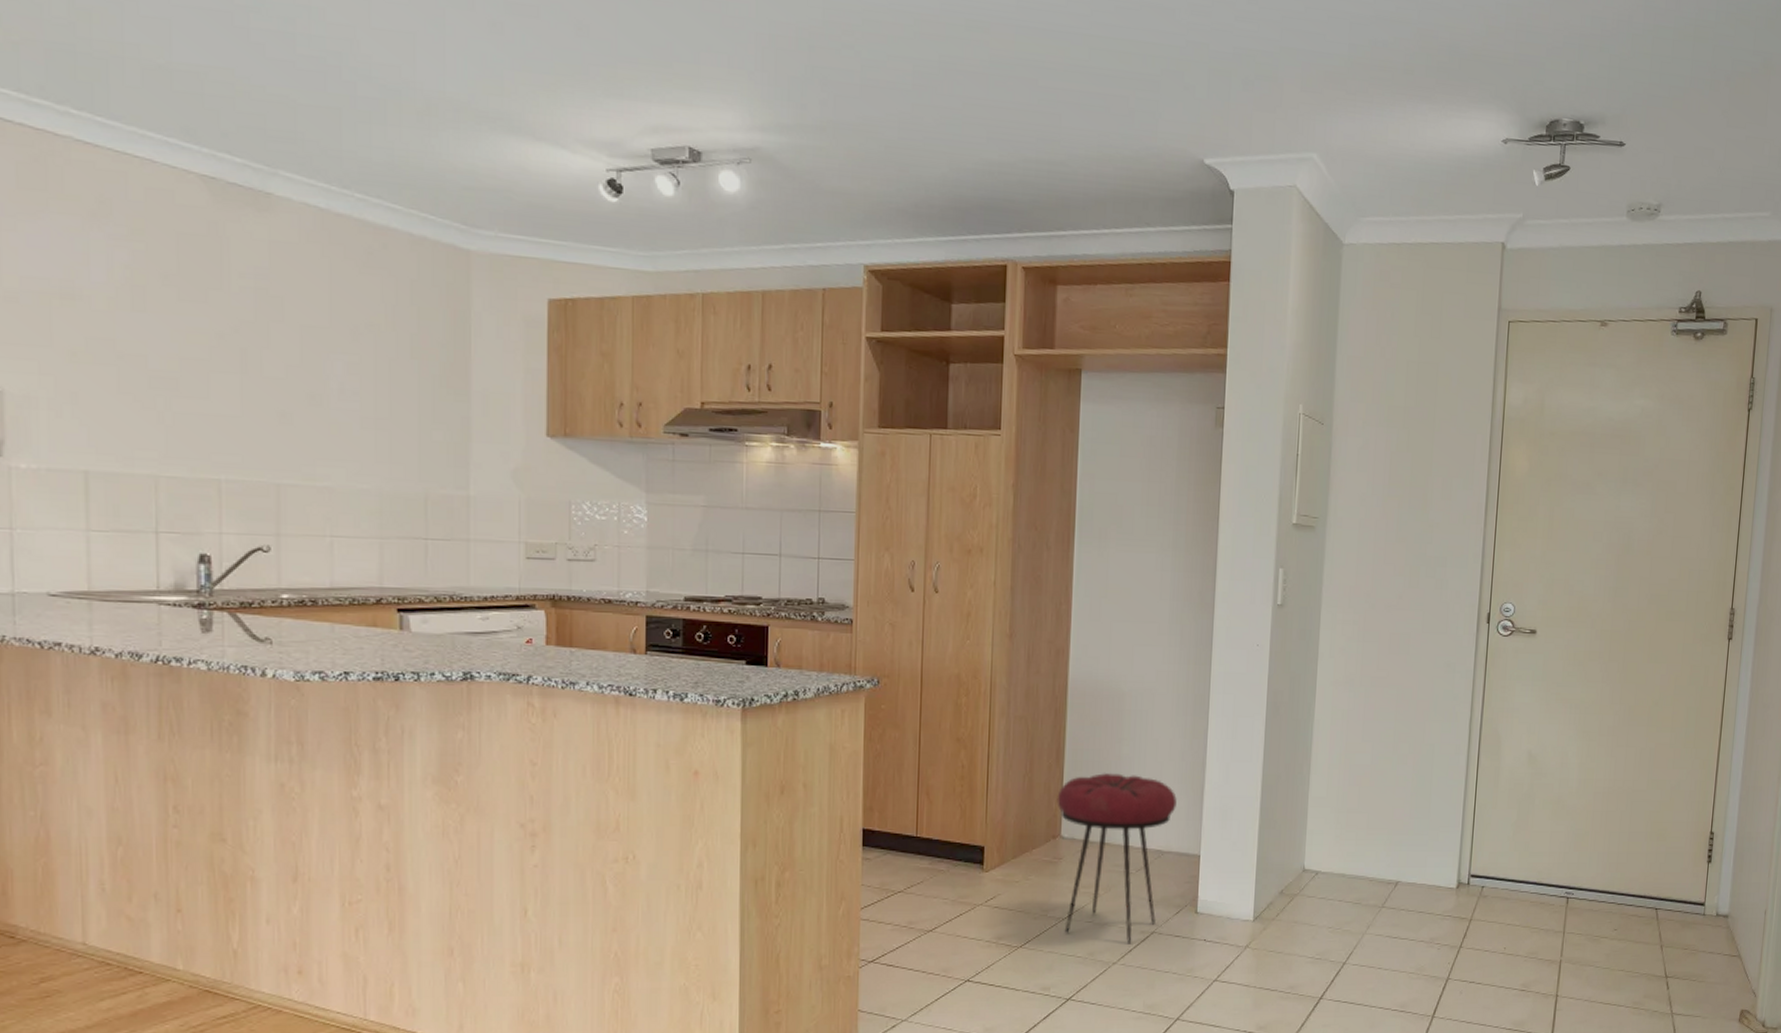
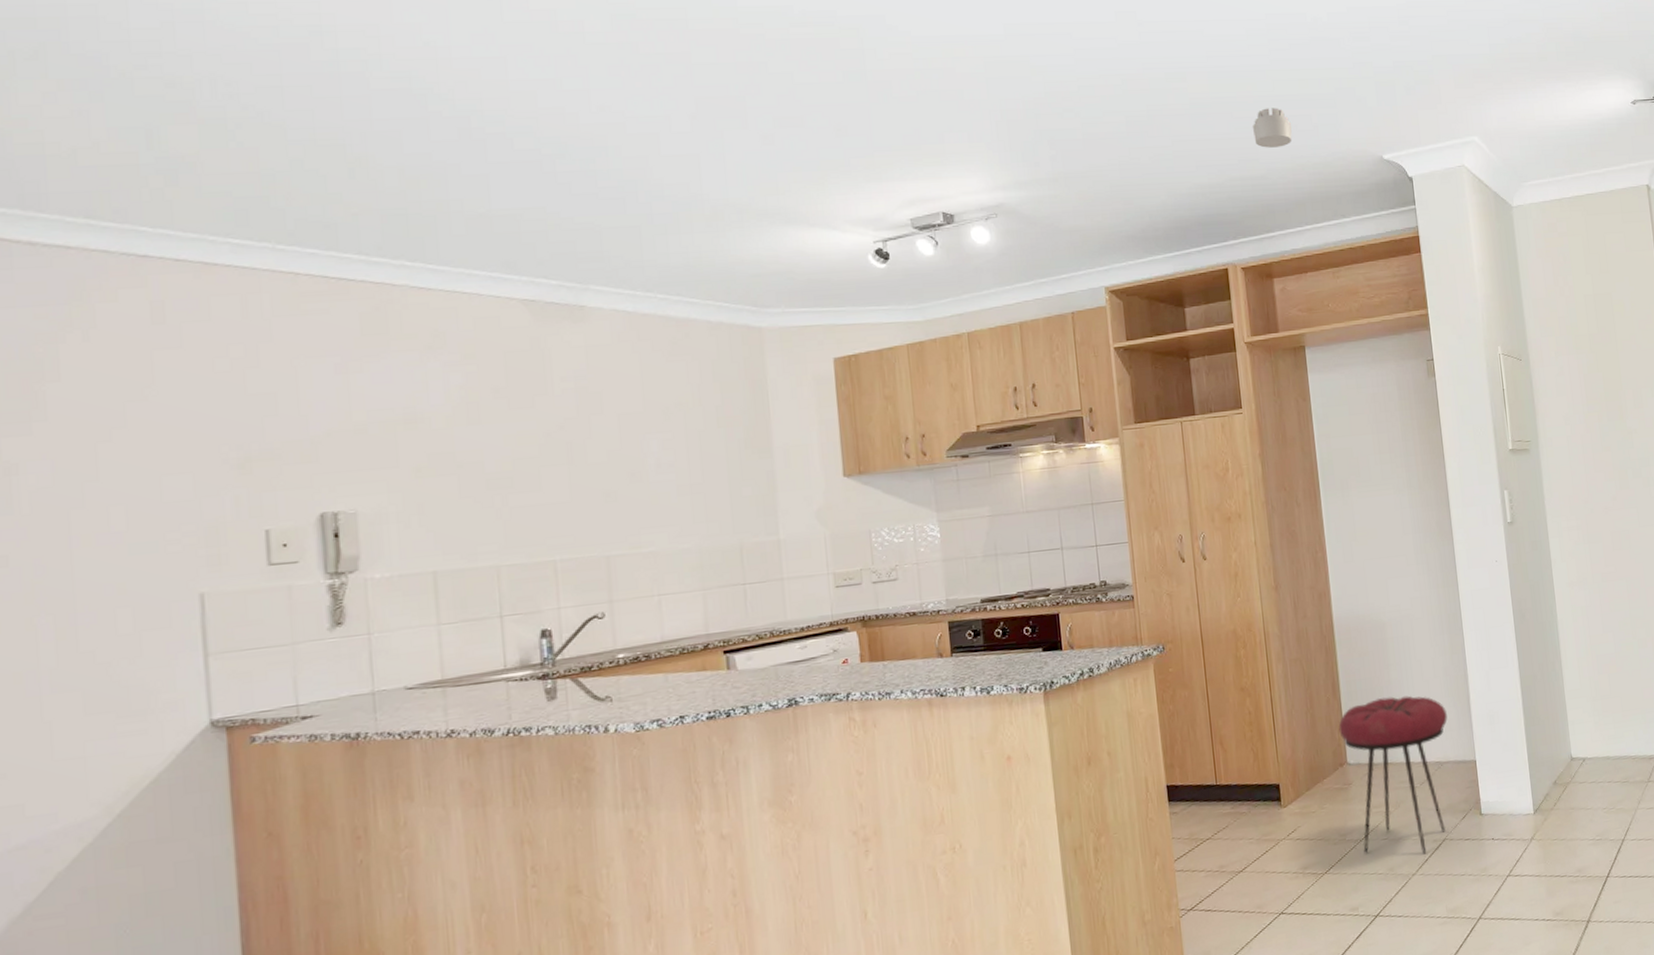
smoke detector: none [1058,80,1105,131] -> present [1252,108,1292,148]

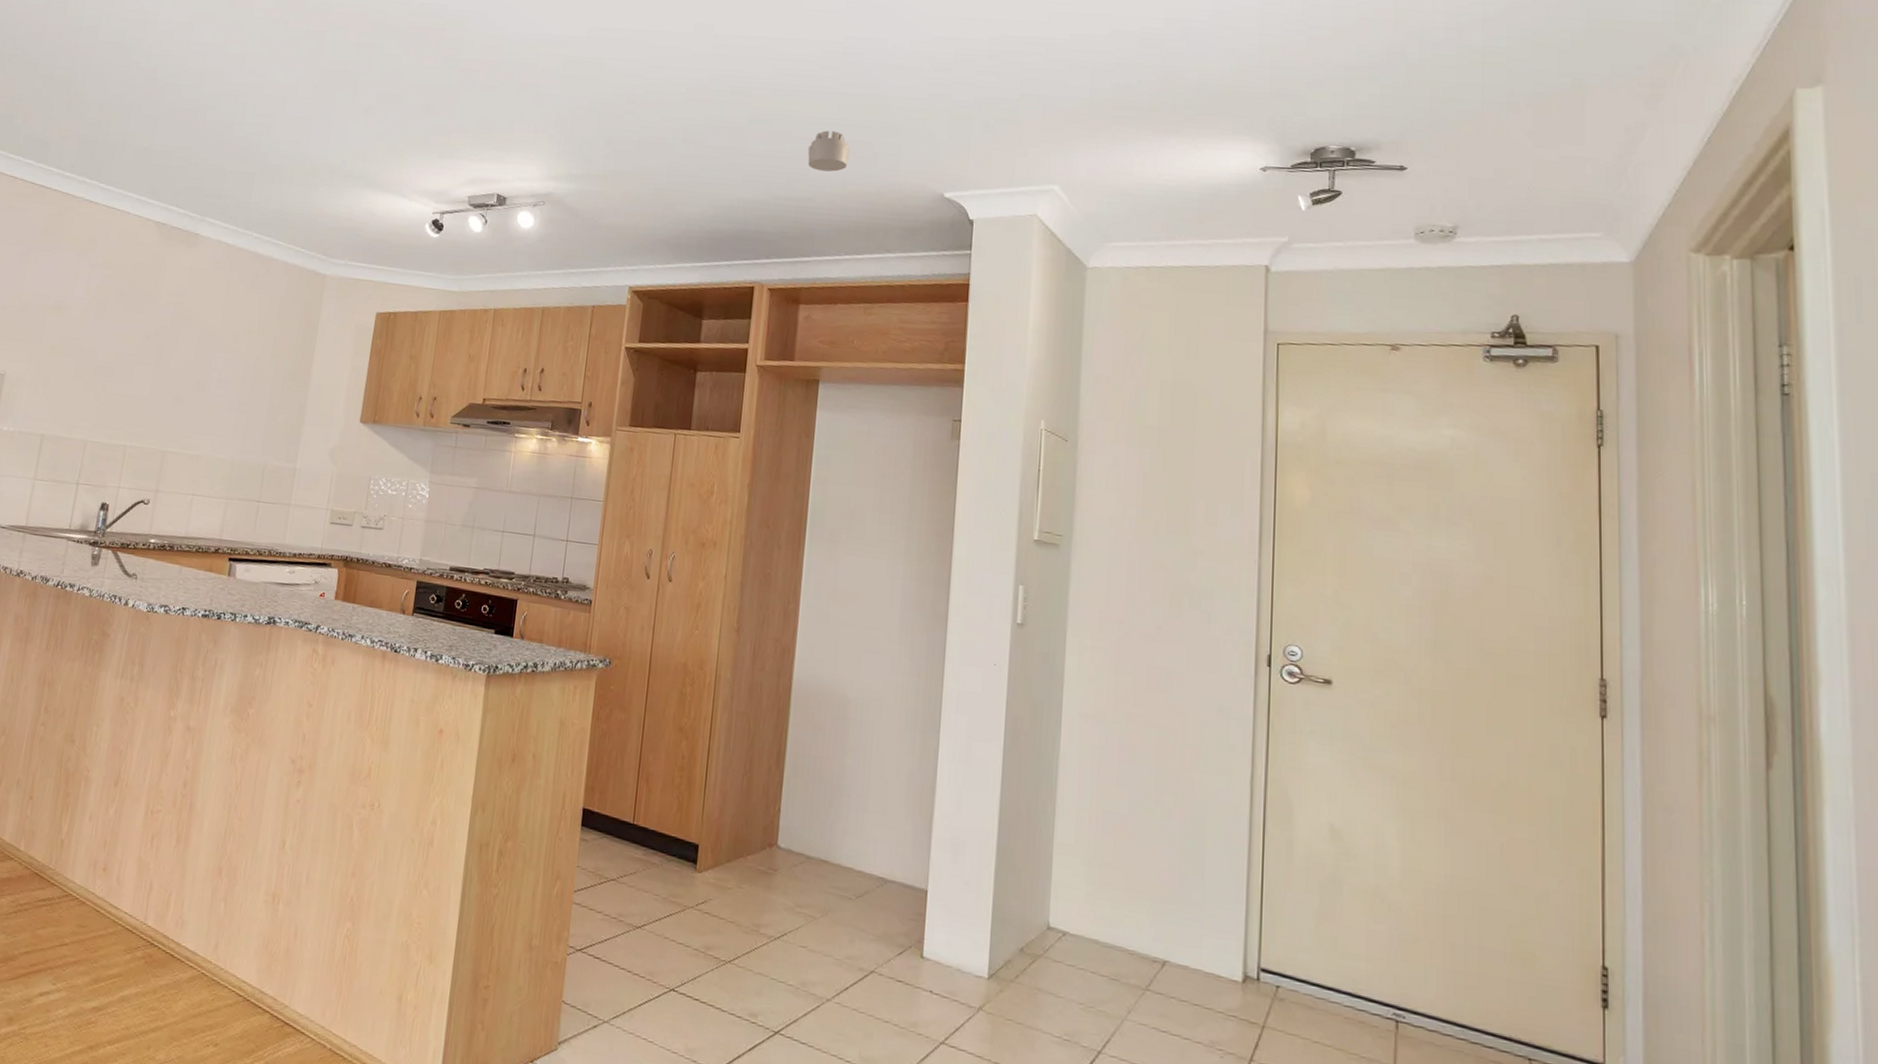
stool: present [1338,695,1447,853] -> none [775,783,903,980]

